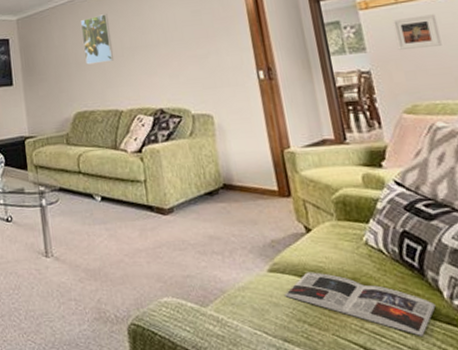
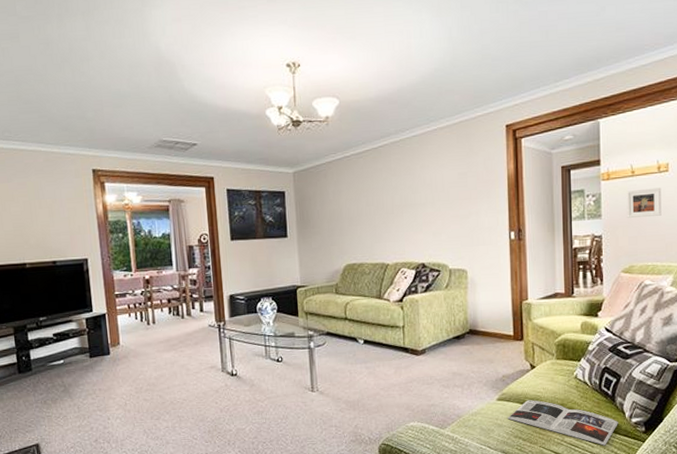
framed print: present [81,14,114,65] -> none [356,171,384,220]

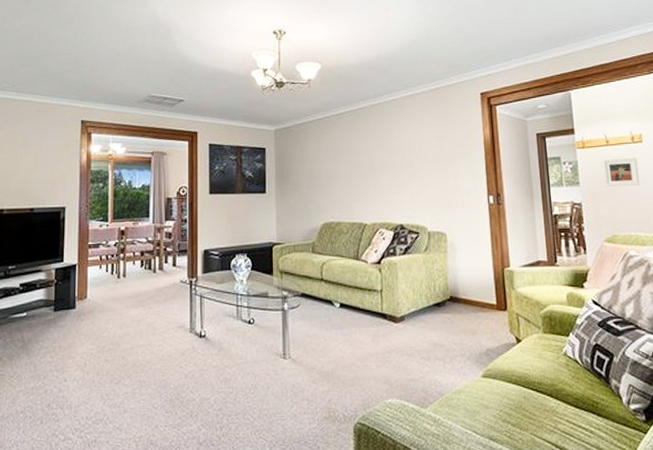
magazine: present [507,400,618,446] -> none [494,378,616,436]

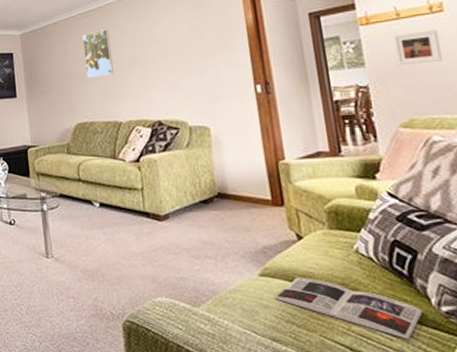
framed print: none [335,132,362,179] -> present [82,29,114,78]
magazine: none [494,378,616,436] -> present [274,277,423,339]

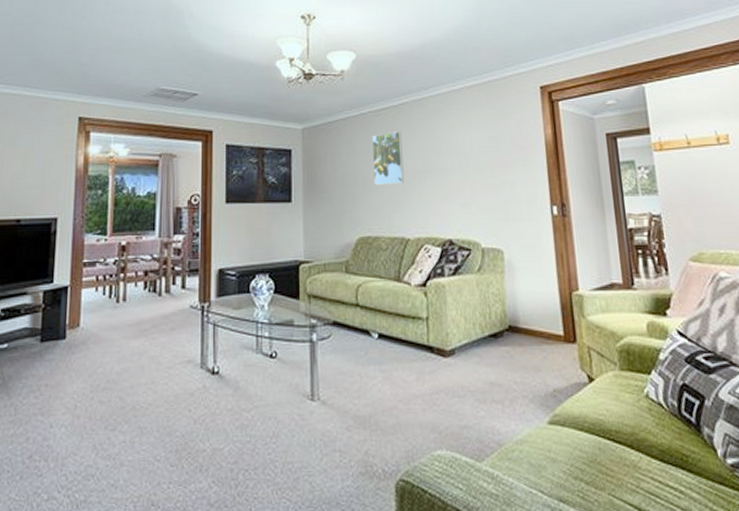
magazine: present [274,277,423,339] -> none [563,425,710,497]
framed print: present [392,30,443,65] -> none [684,162,729,195]

